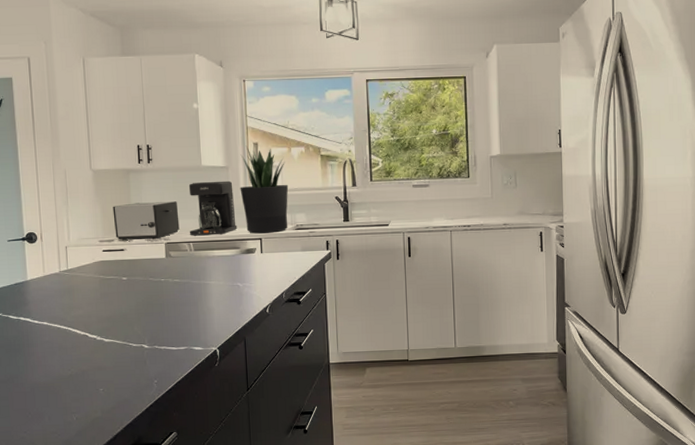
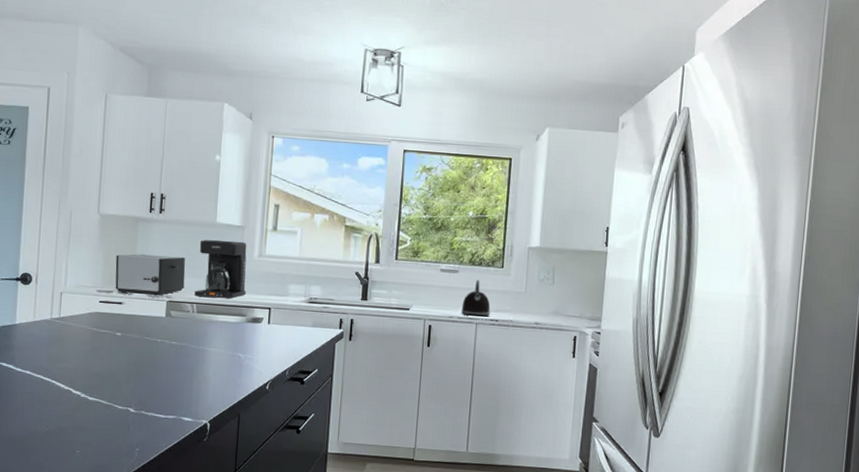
planter: present [240,145,289,234] -> none [254,206,307,304]
kettle: none [435,191,462,225] -> present [461,280,491,318]

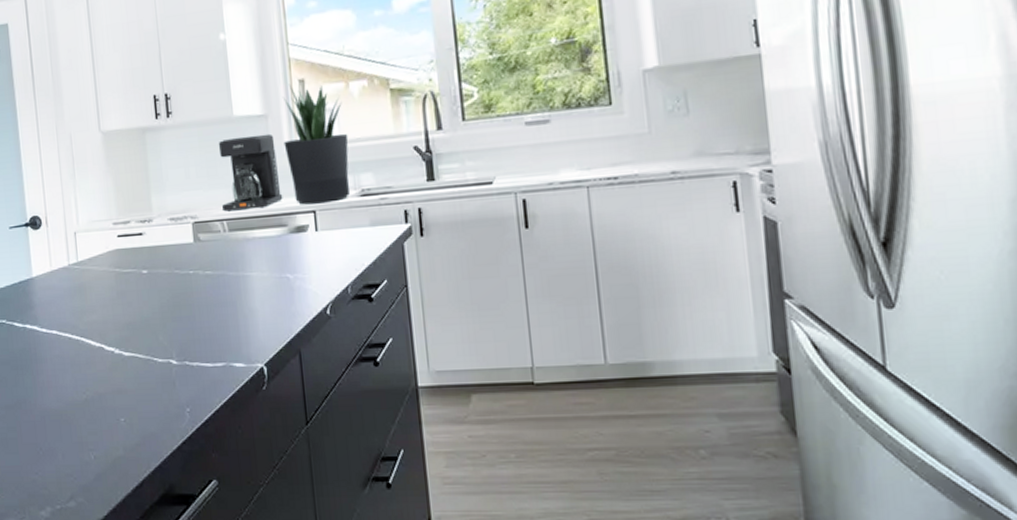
toaster: present [115,254,186,295] -> none [127,166,210,221]
planter: none [254,206,307,304] -> present [282,84,350,205]
kettle: present [461,280,491,318] -> none [562,127,605,179]

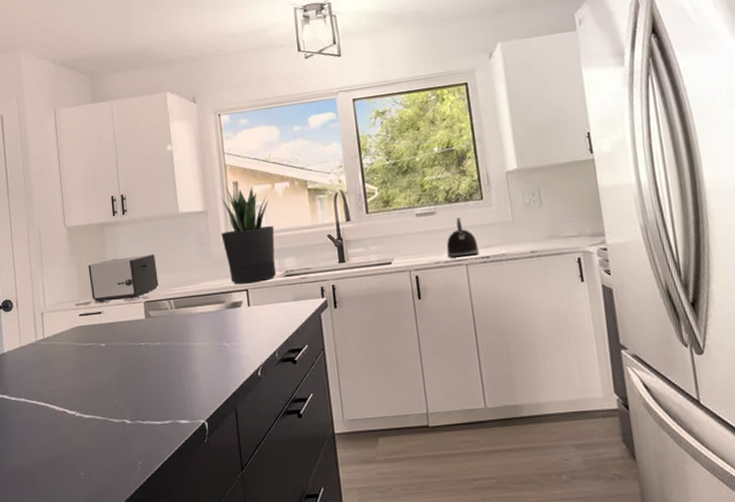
toaster: none [127,166,210,221] -> present [88,254,159,302]
coffee maker: present [218,133,283,212] -> none [166,226,221,292]
kettle: none [562,127,605,179] -> present [446,217,479,259]

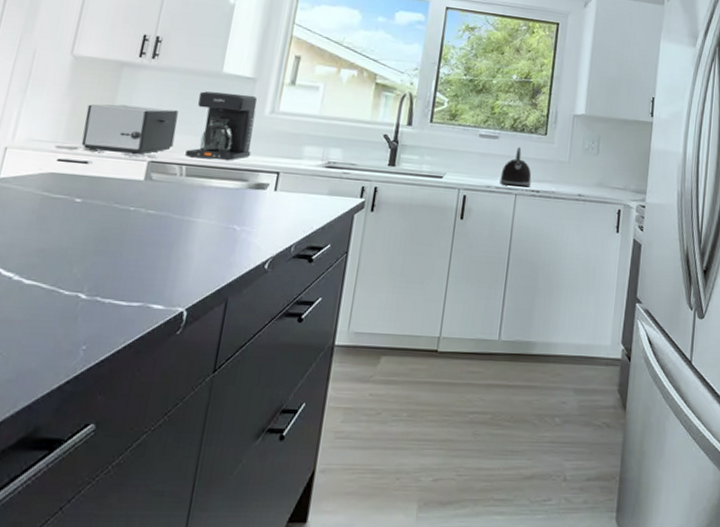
coffee maker: none [166,226,221,292] -> present [185,91,258,161]
planter: present [219,185,276,285] -> none [262,57,330,168]

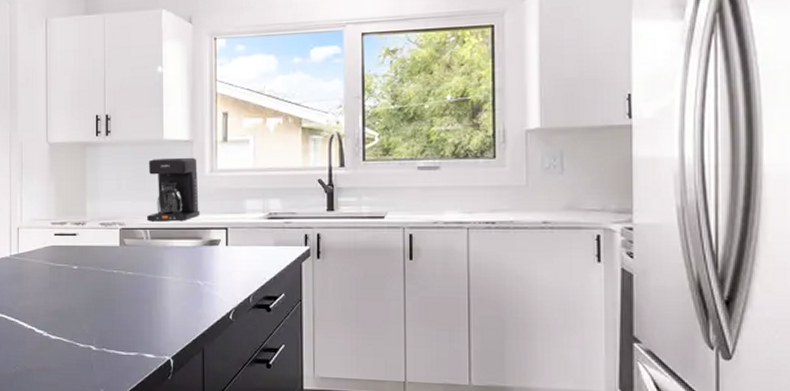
toaster: present [81,104,179,154] -> none [67,180,136,223]
kettle: present [499,147,532,188] -> none [447,176,484,221]

